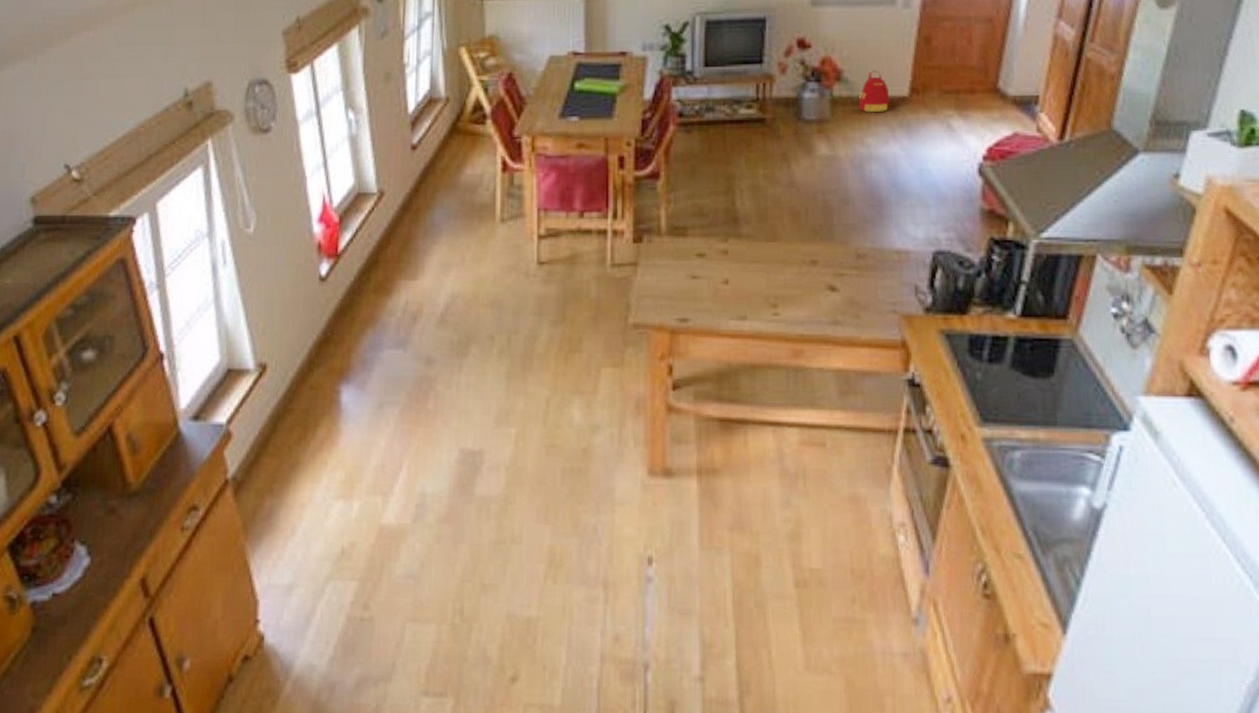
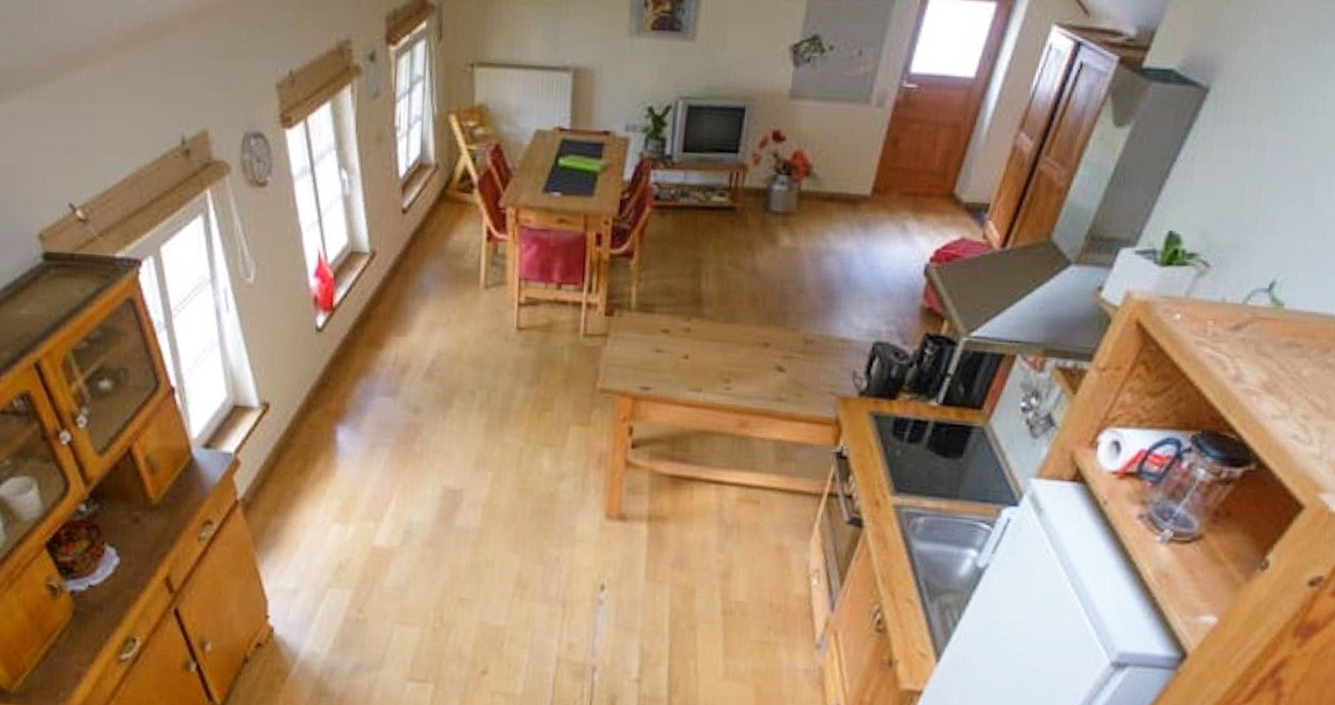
backpack: present [858,70,890,112] -> none [823,167,853,209]

